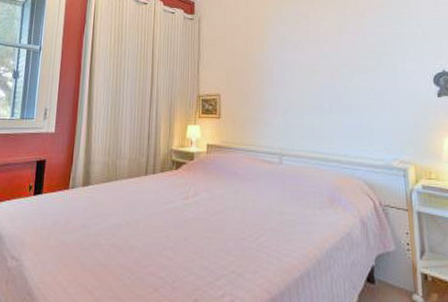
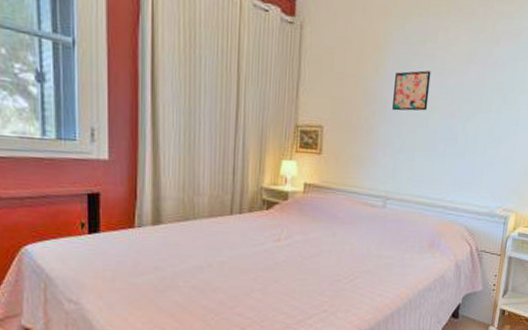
wall art: none [278,43,309,77] -> present [392,70,431,111]

